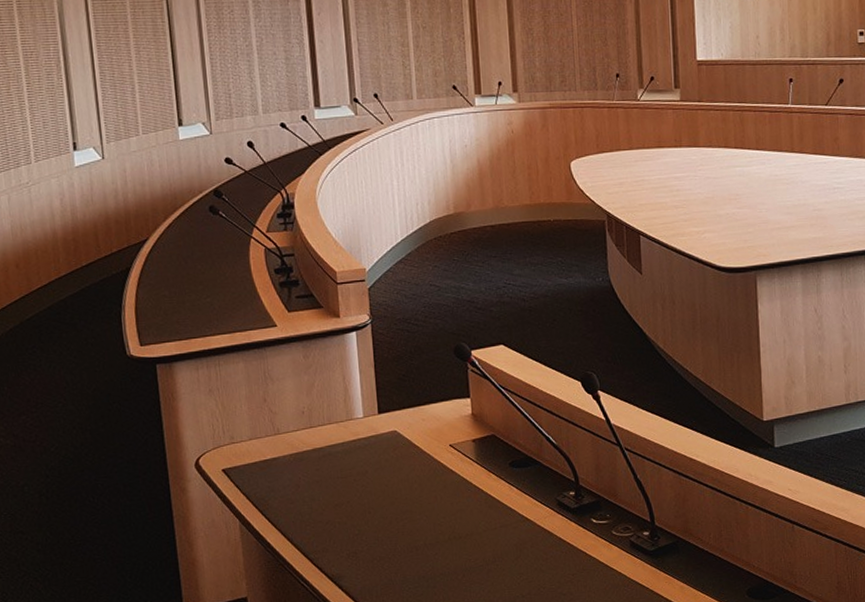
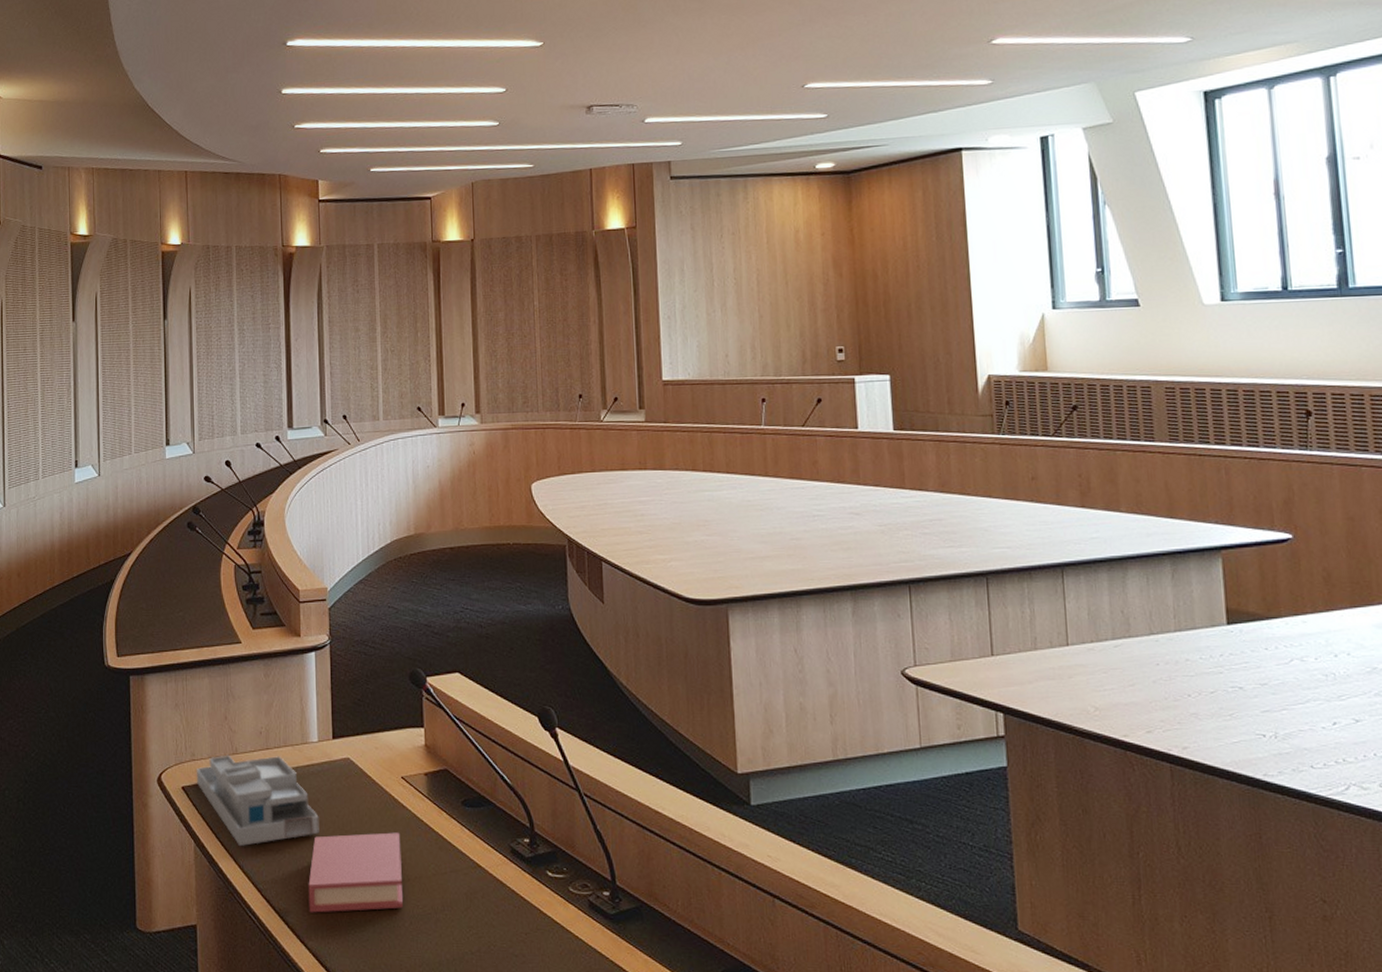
desk organizer: none [236,433,369,520] -> present [196,754,320,846]
book: none [360,496,456,576] -> present [308,832,404,913]

